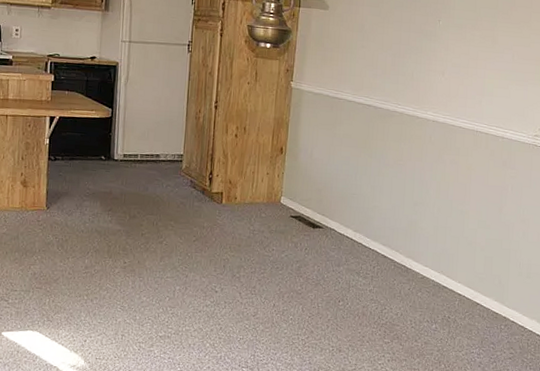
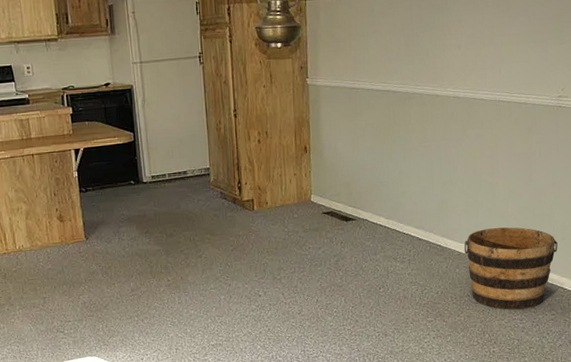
bucket: none [428,256,522,344] -> present [464,227,558,310]

